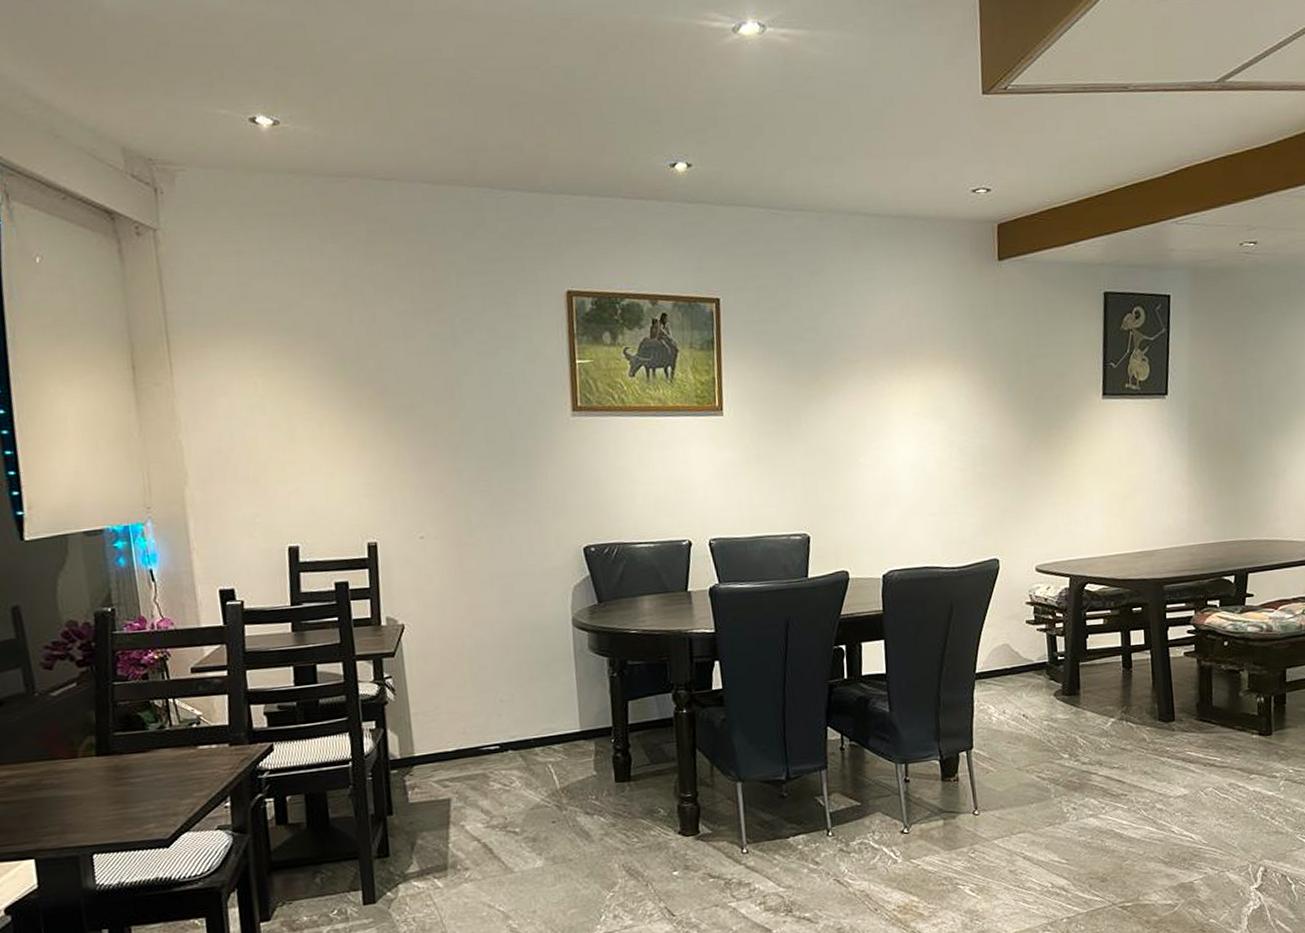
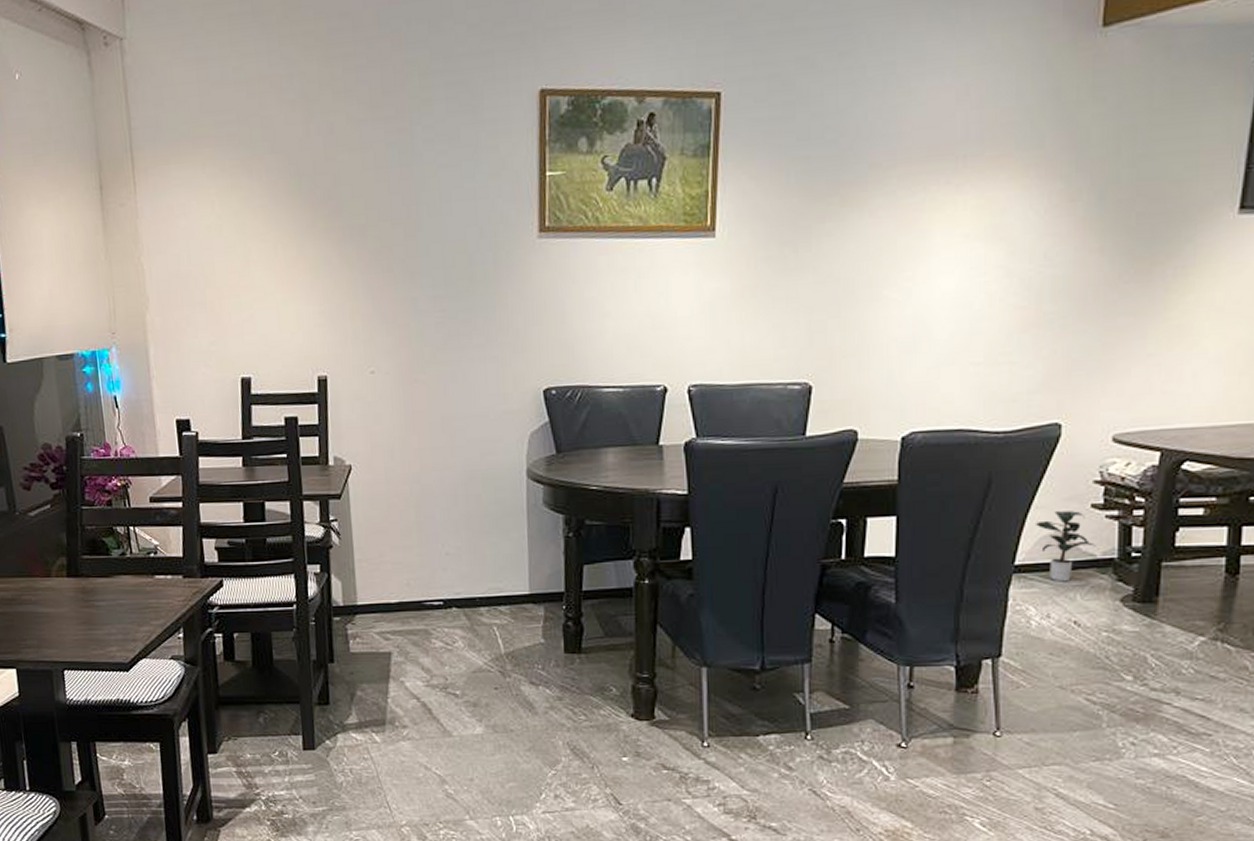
potted plant: none [988,626,1032,684] -> present [1036,511,1095,582]

